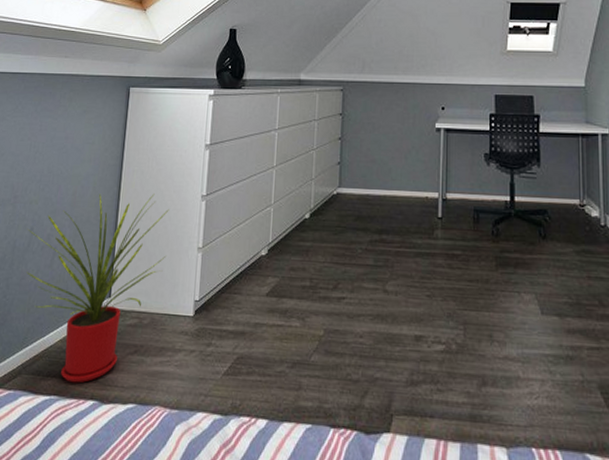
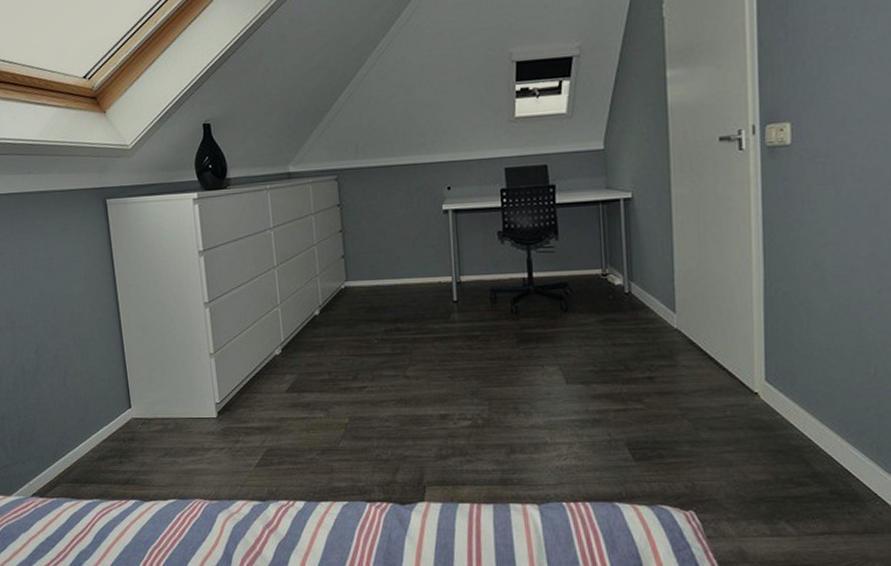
house plant: present [26,193,169,383] -> none [32,306,179,486]

